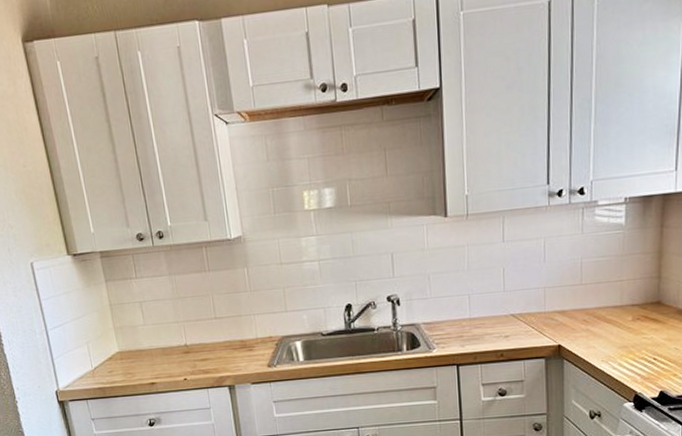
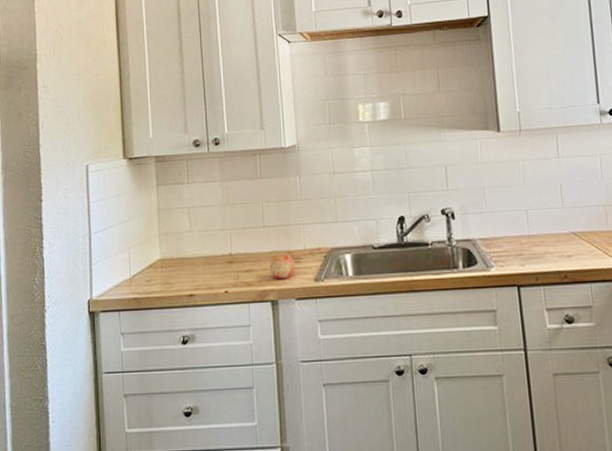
apple: none [224,343,248,367] -> present [269,254,295,280]

